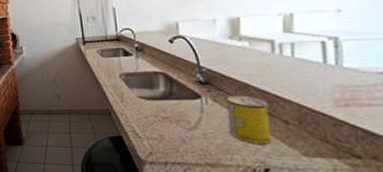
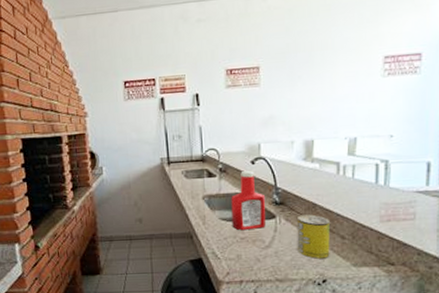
ketchup bottle: none [149,50,190,110] -> present [231,171,266,231]

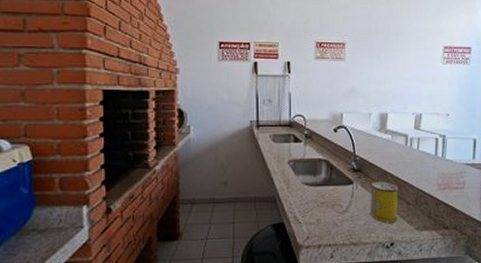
ketchup bottle: present [231,171,266,231] -> none [314,138,345,196]

